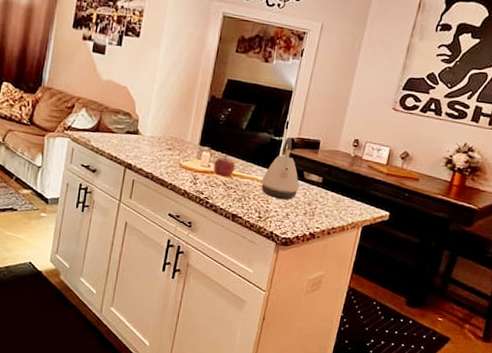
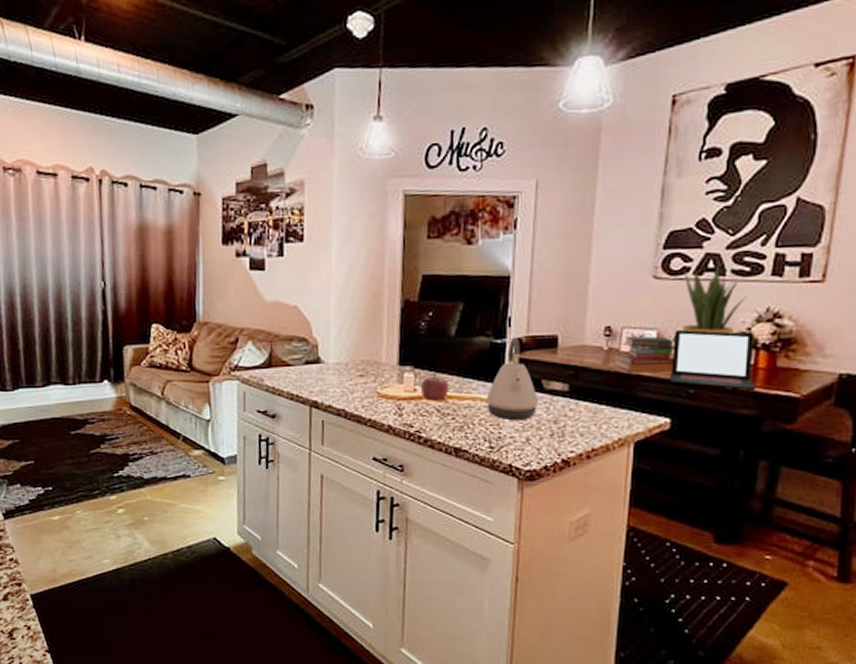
books: none [356,148,400,179] -> present [614,335,674,372]
laptop: none [393,150,454,201] -> present [670,330,756,391]
planter: none [406,106,453,158] -> present [682,263,747,334]

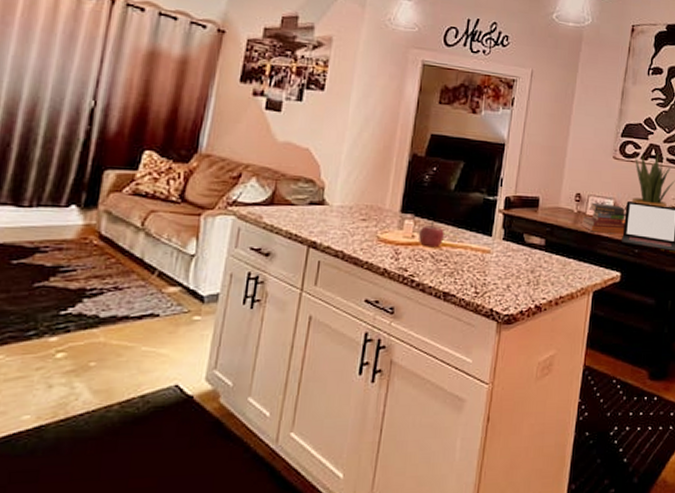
kettle: present [486,336,538,421] -> none [475,195,520,269]

